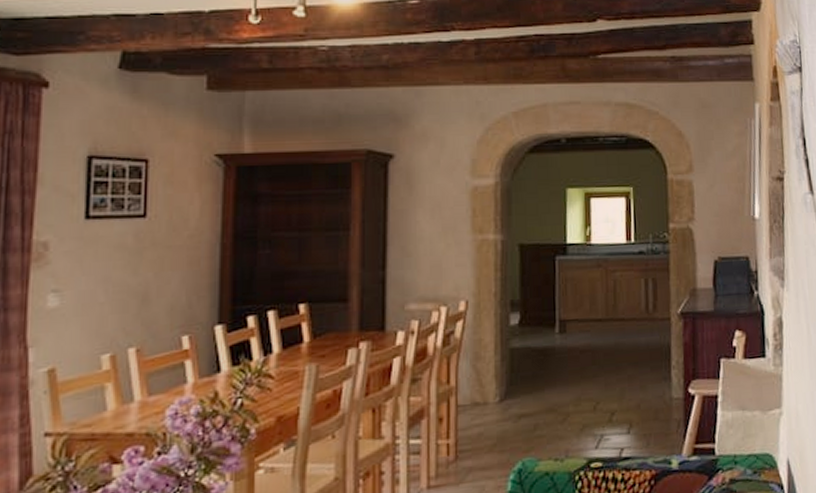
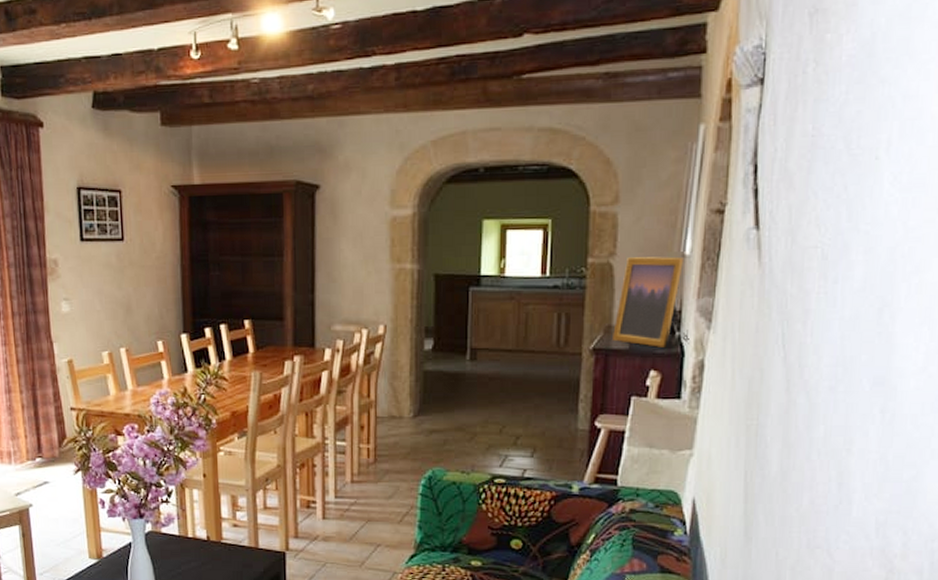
picture frame: none [697,220,755,309] -> present [611,257,685,349]

